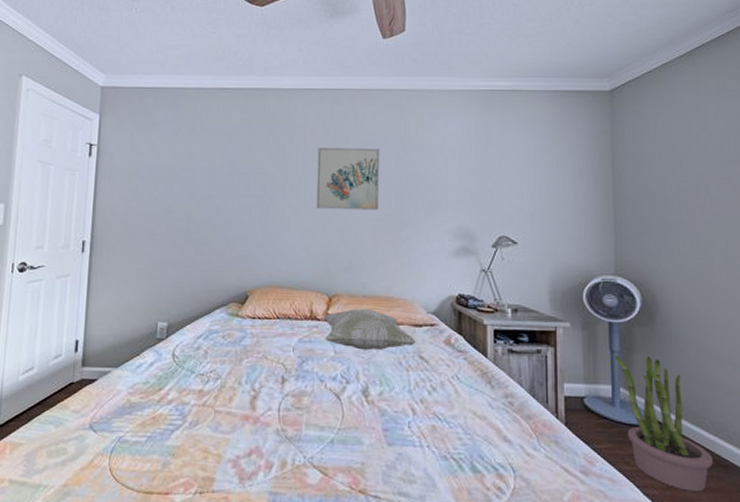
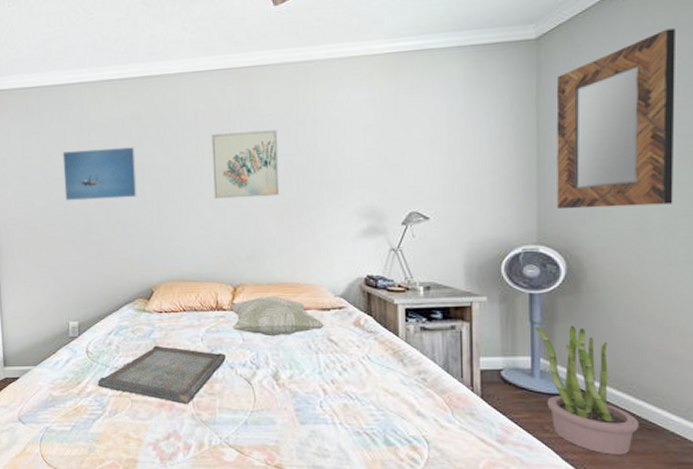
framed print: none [169,151,243,201] -> present [62,147,138,201]
serving tray: none [180,353,316,418] -> present [97,345,226,404]
home mirror: none [628,94,732,247] -> present [556,28,675,210]

